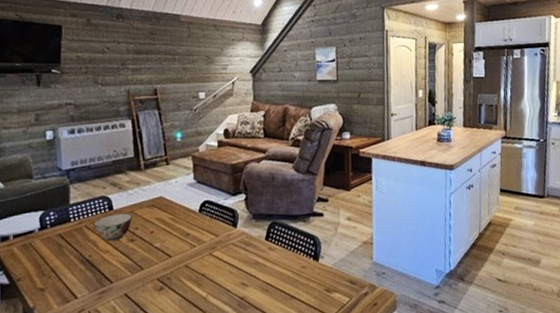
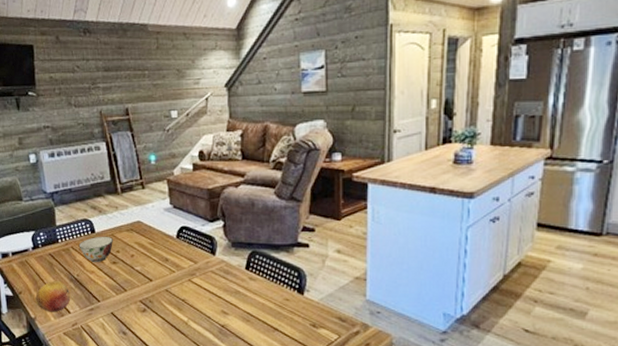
fruit: none [37,263,80,299] -> present [35,281,71,312]

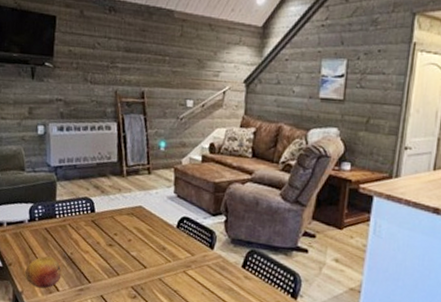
soup bowl: present [78,236,113,263] -> none [76,216,112,244]

